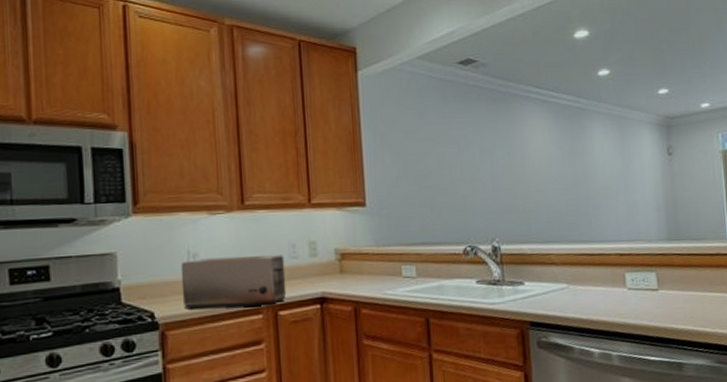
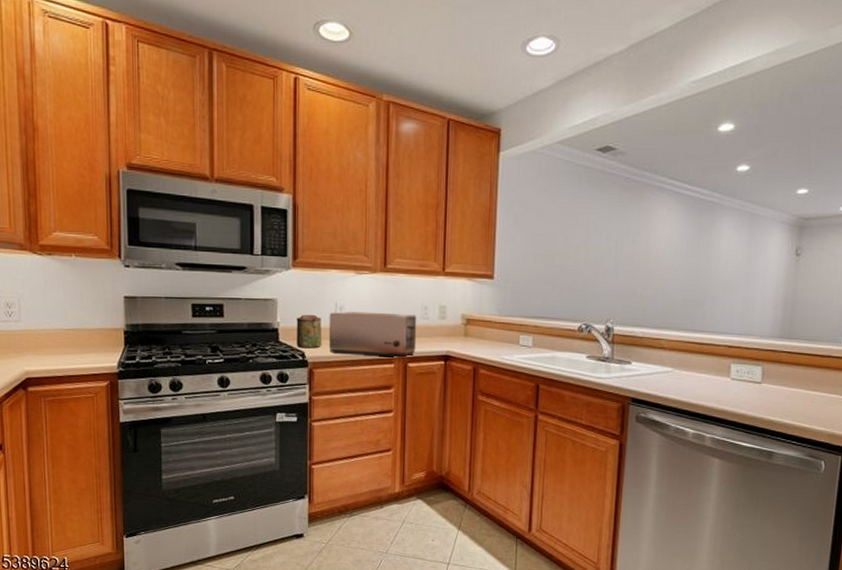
canister: none [141,267,175,308] -> present [296,315,322,349]

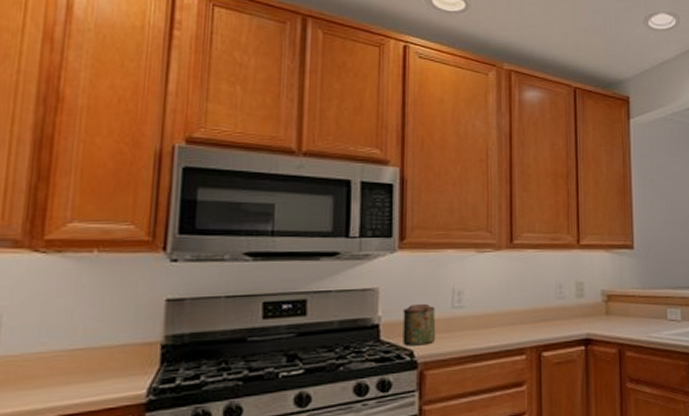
toaster: present [328,311,417,358] -> none [444,294,551,349]

